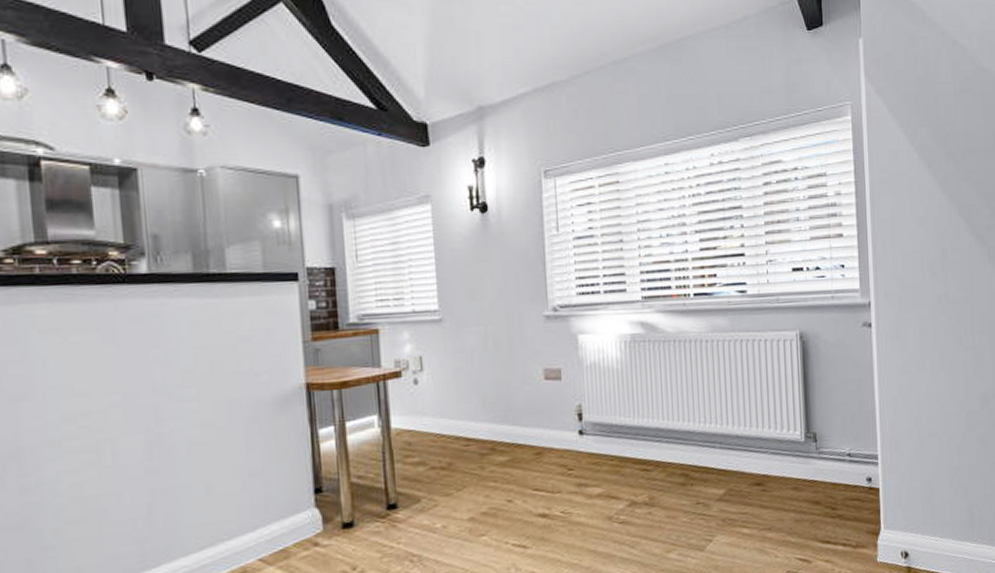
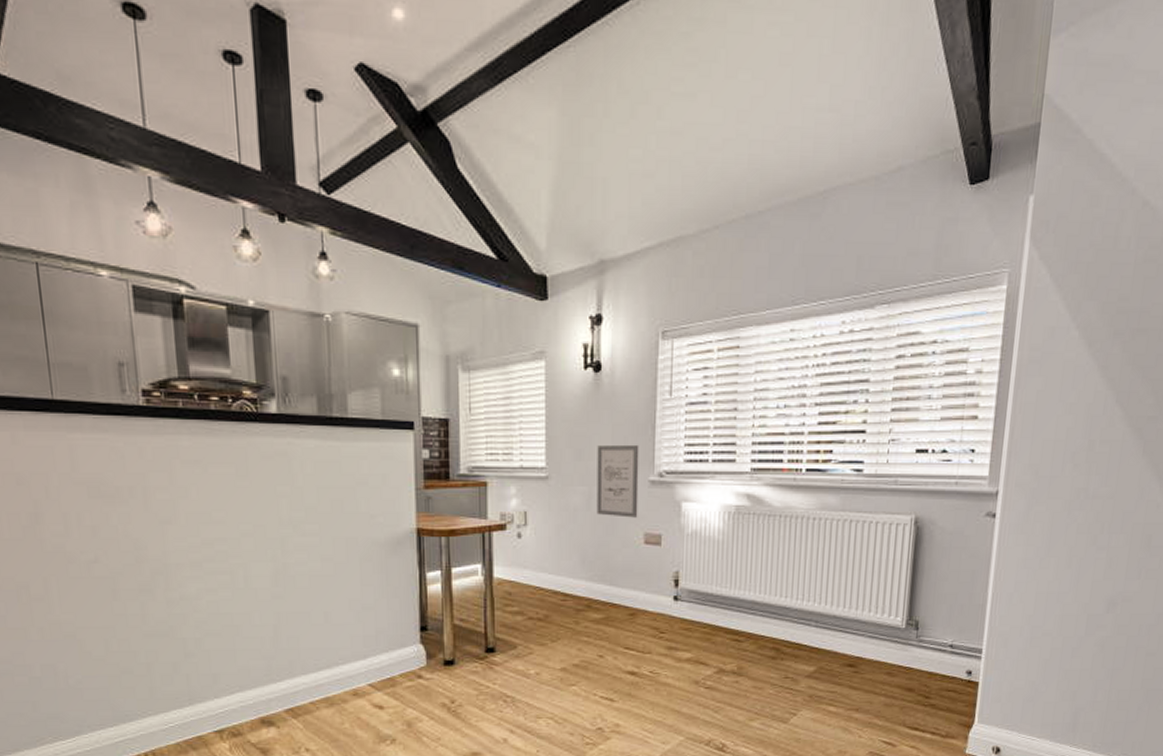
wall art: none [489,281,536,355] -> present [596,444,639,518]

